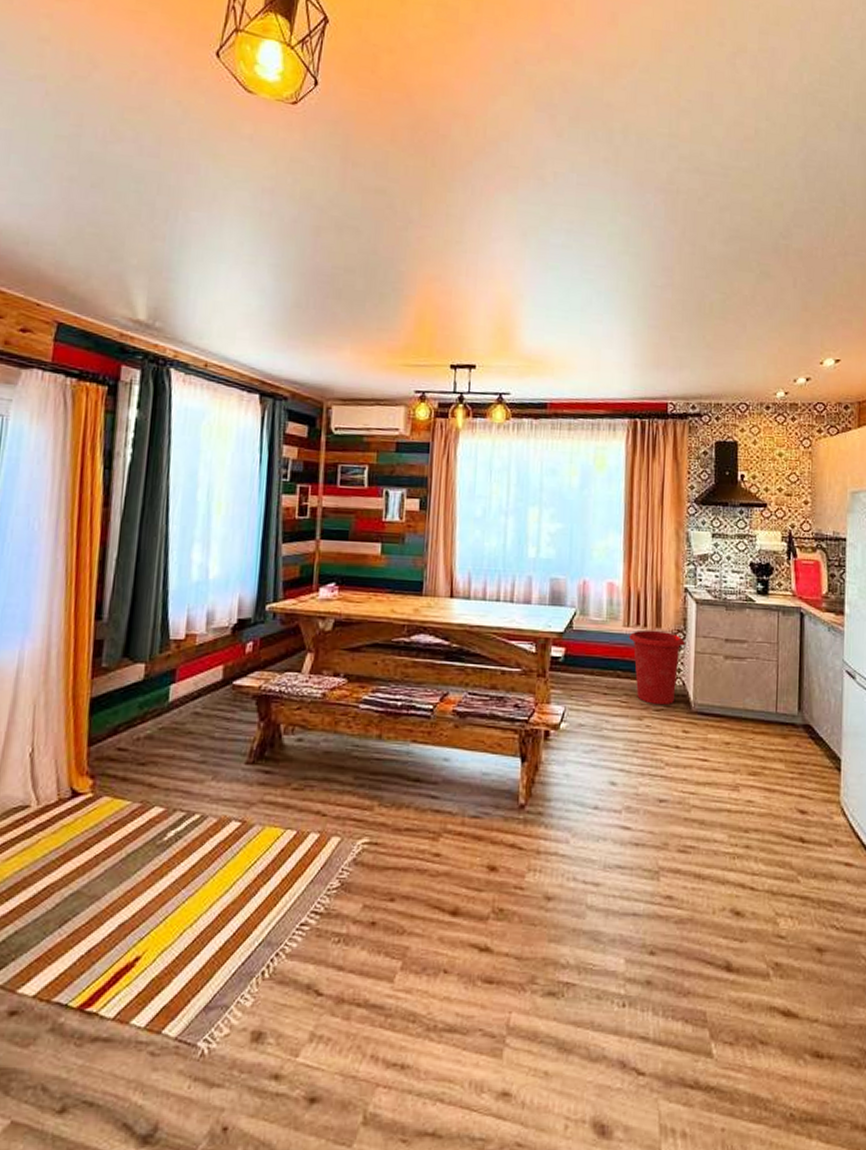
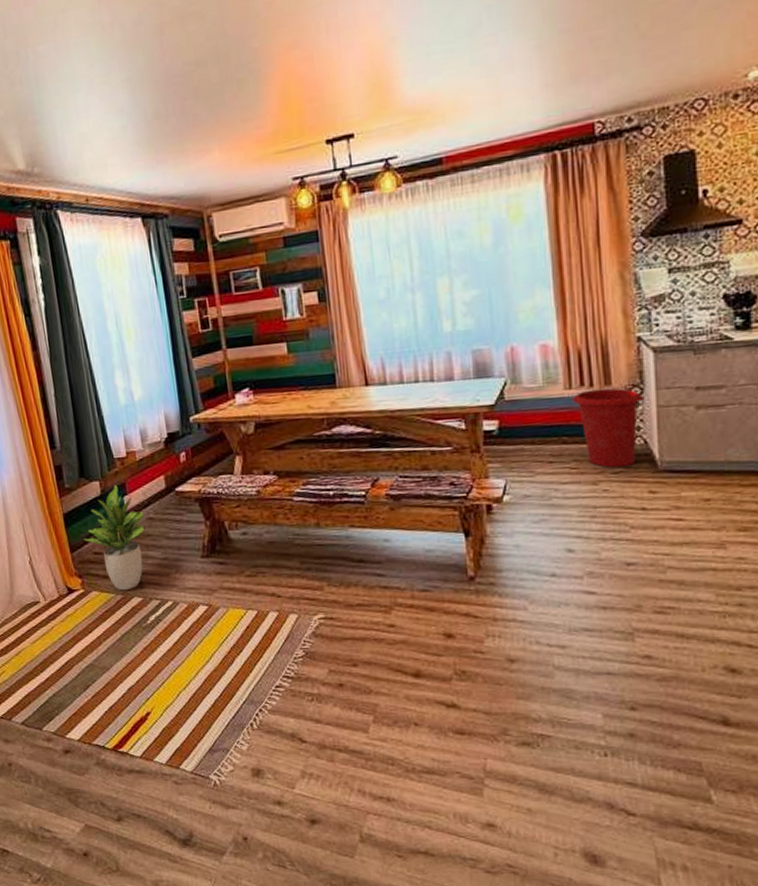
potted plant: none [109,670,189,798] -> present [84,485,144,591]

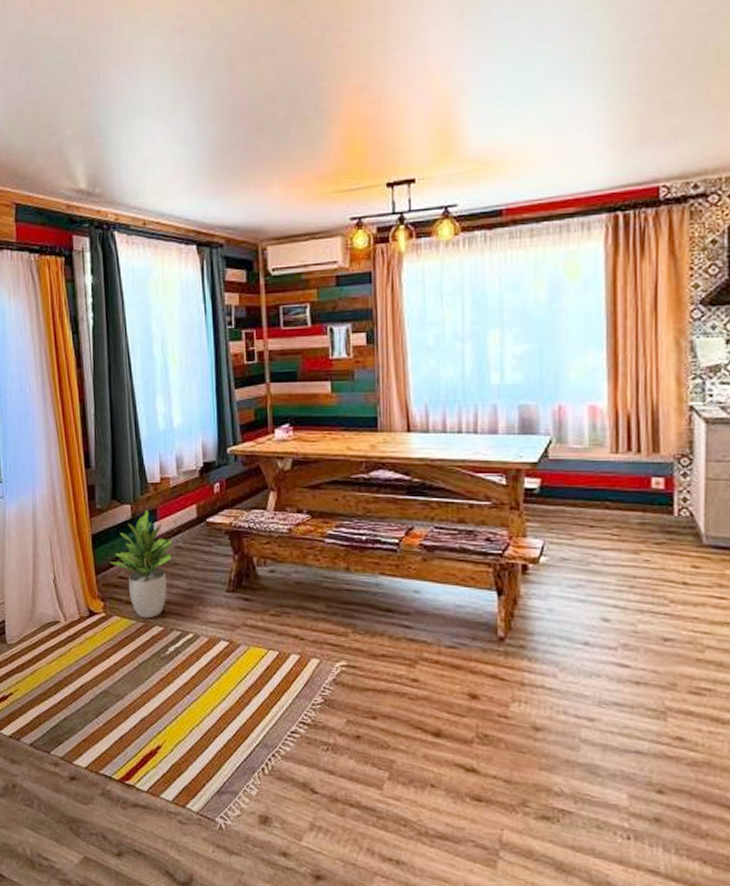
waste bin: present [572,388,643,467] -> none [617,456,692,537]

